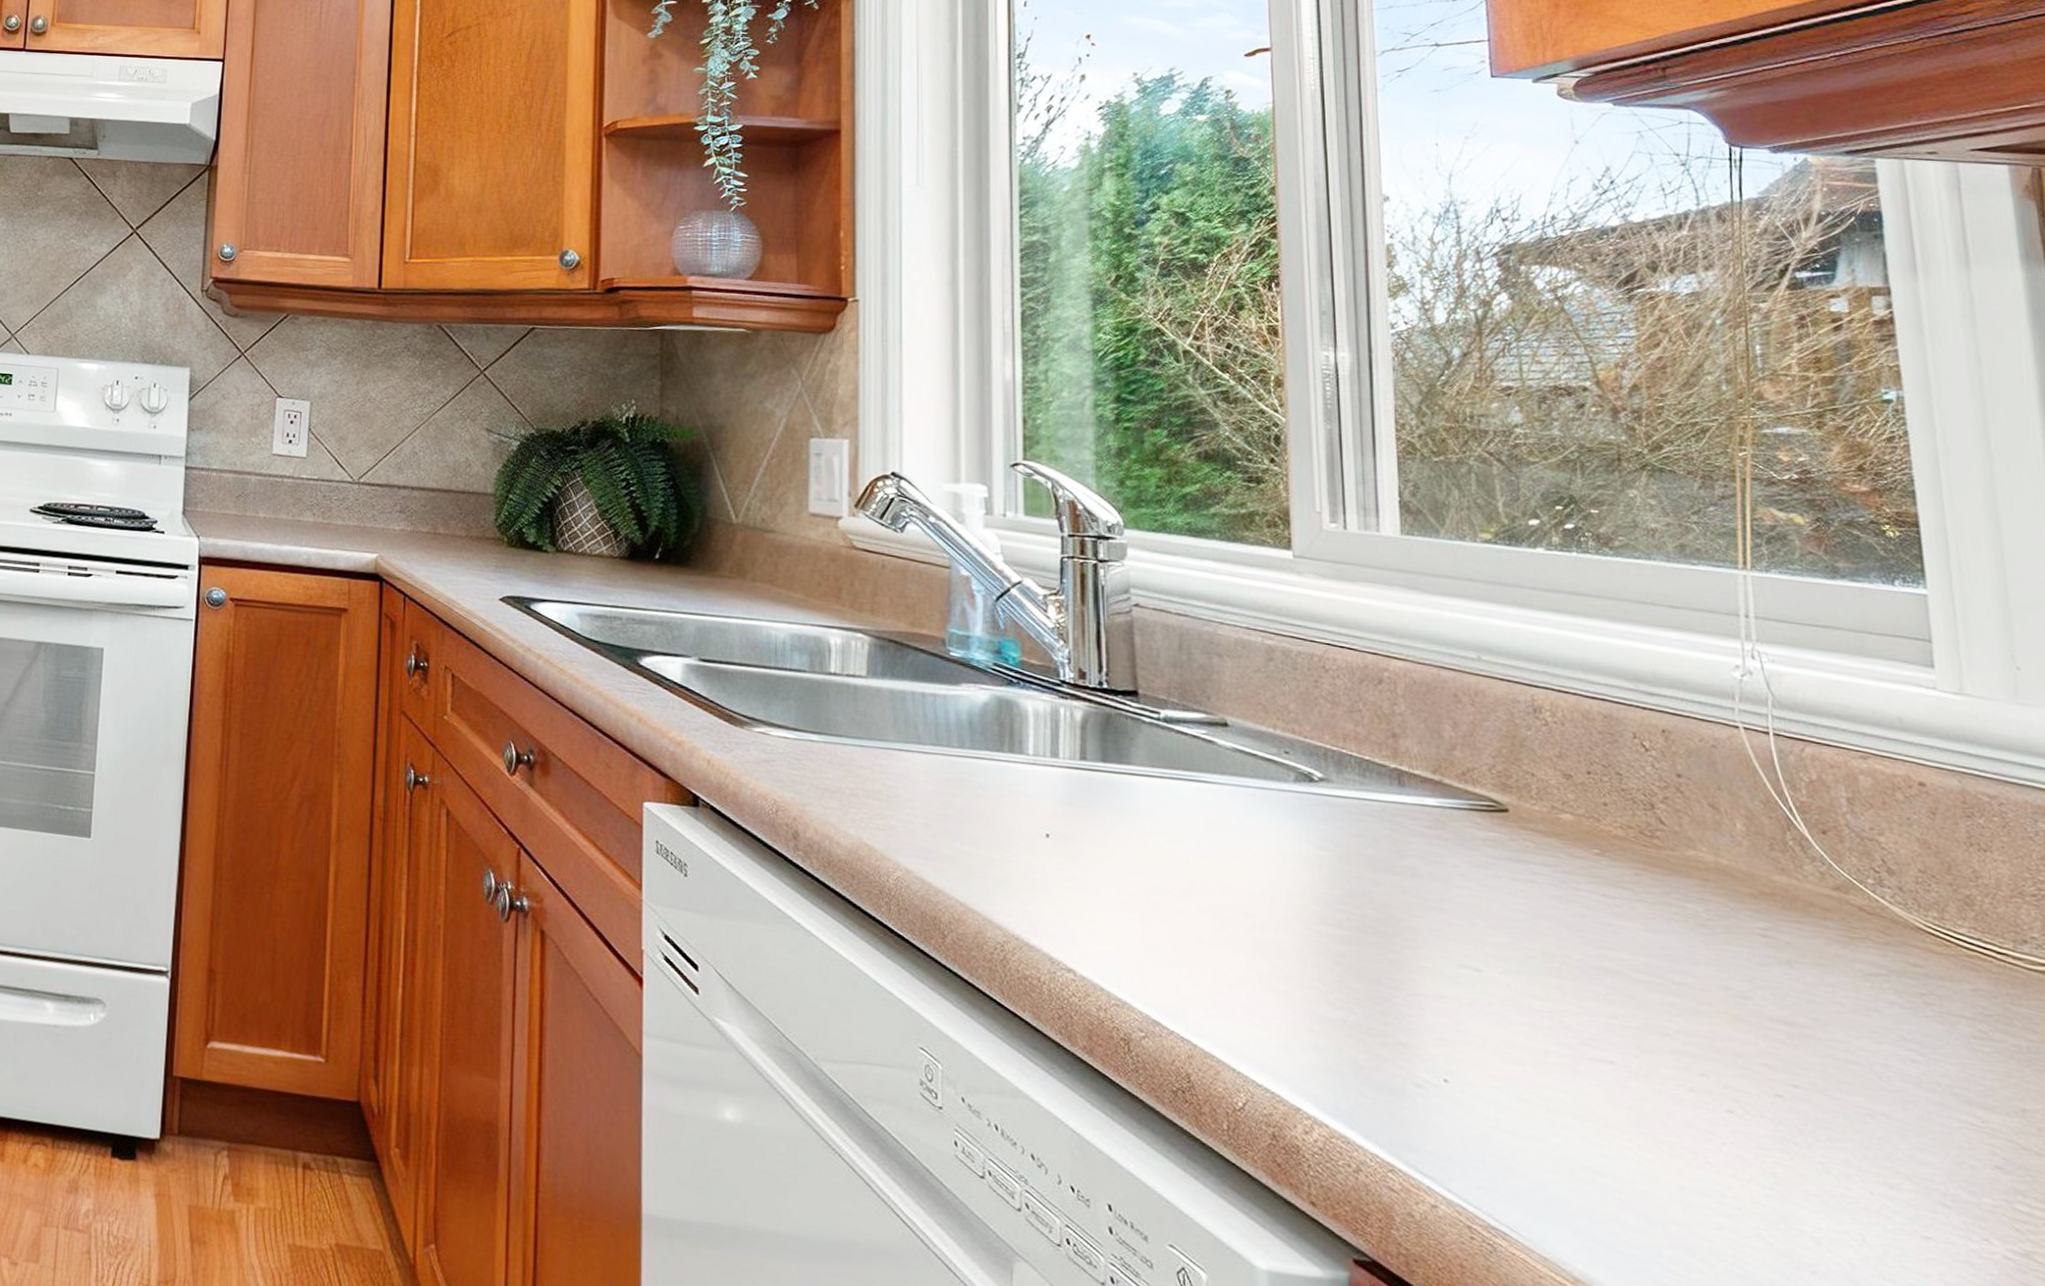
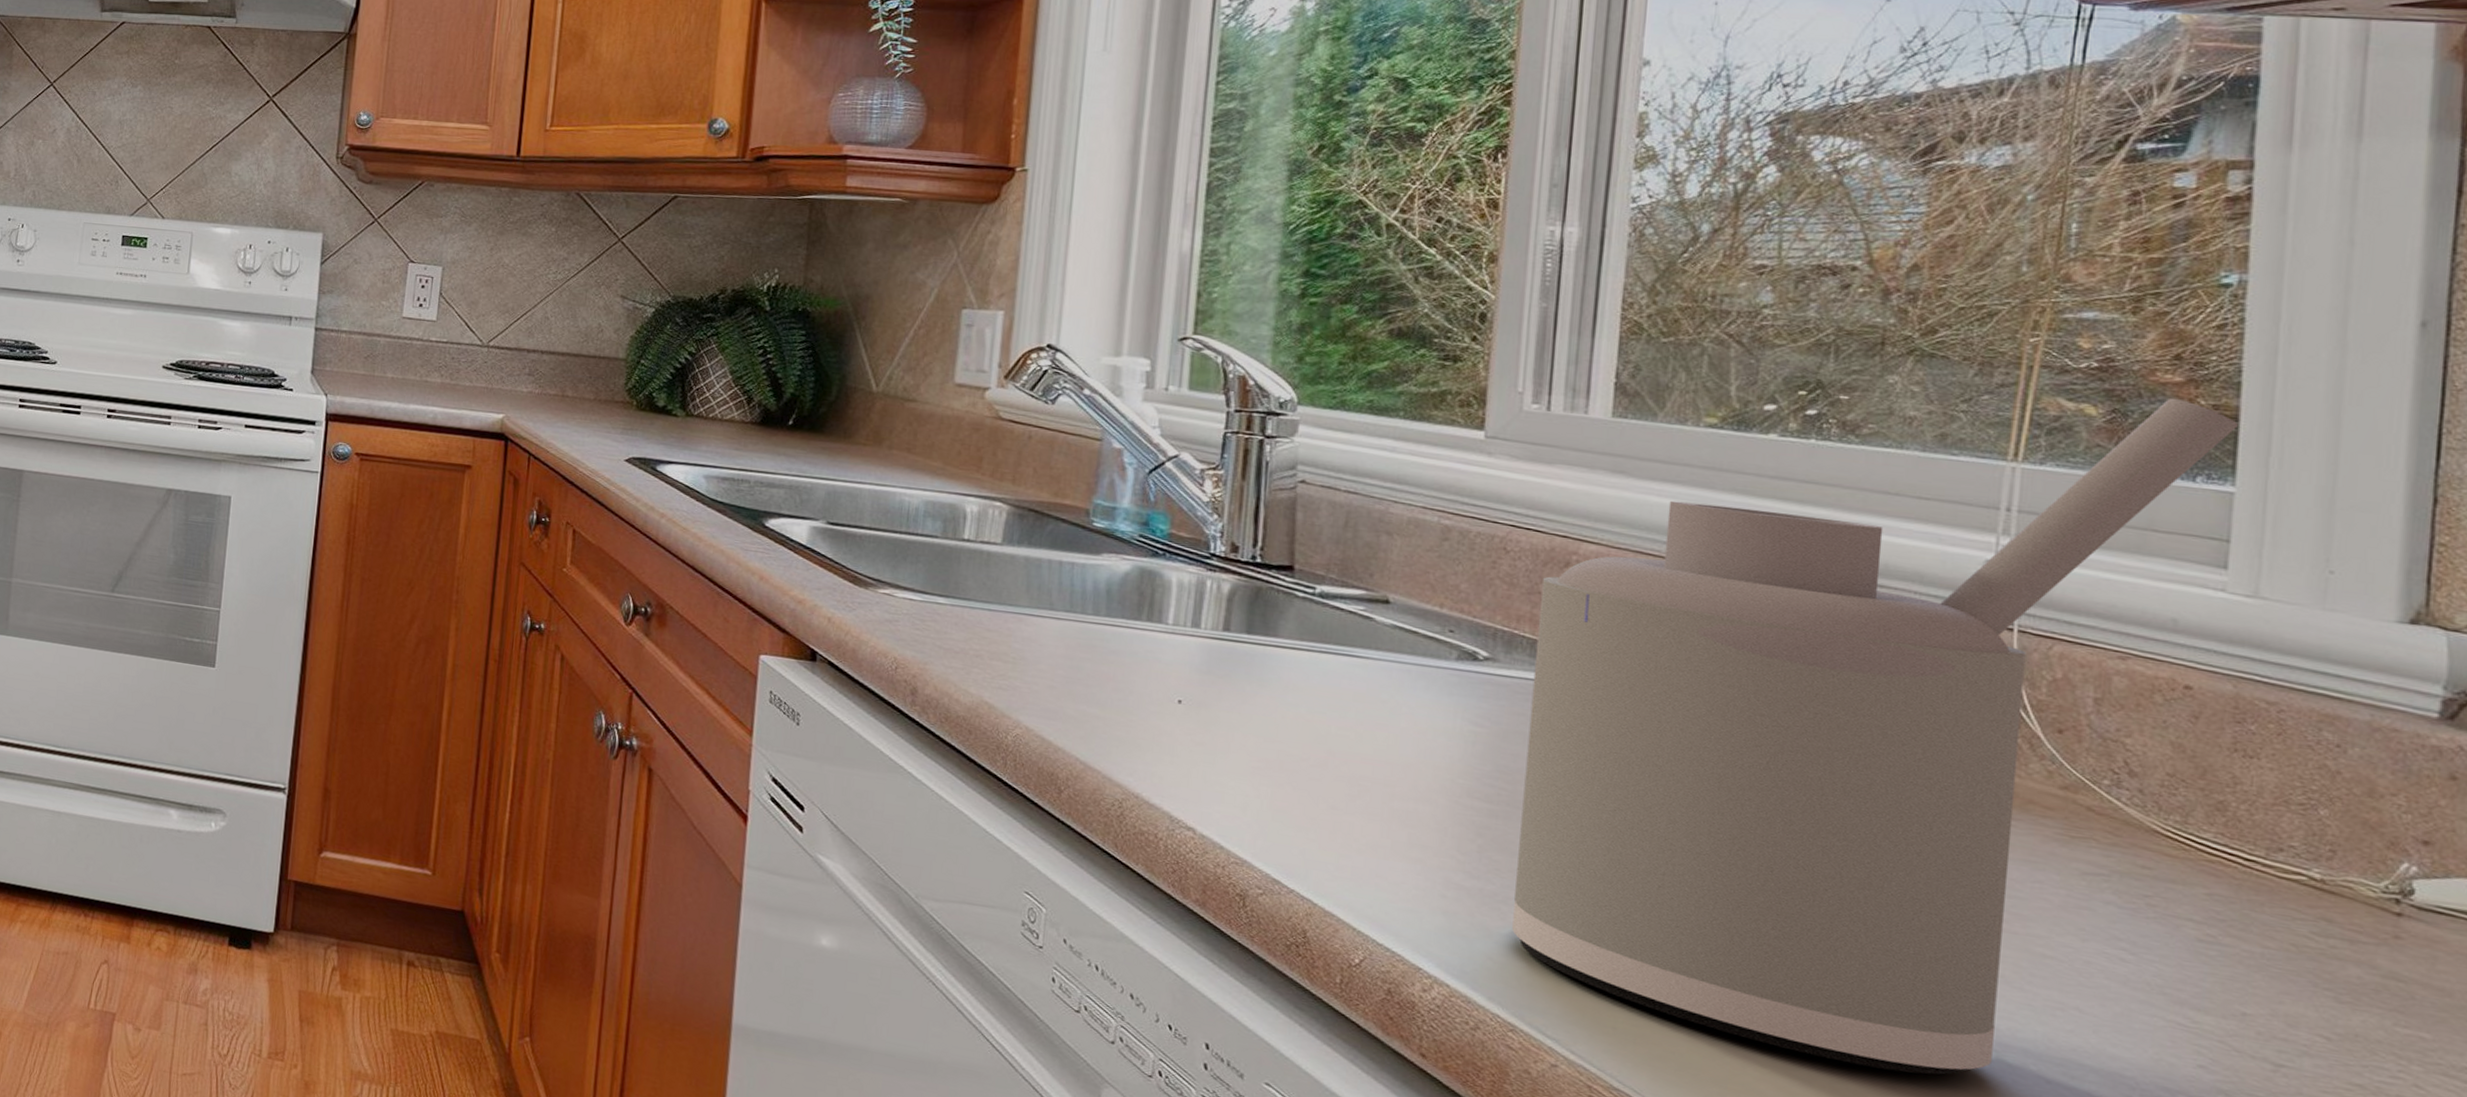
soap dispenser: none [1360,506,1920,1193] -> present [1512,397,2239,1075]

